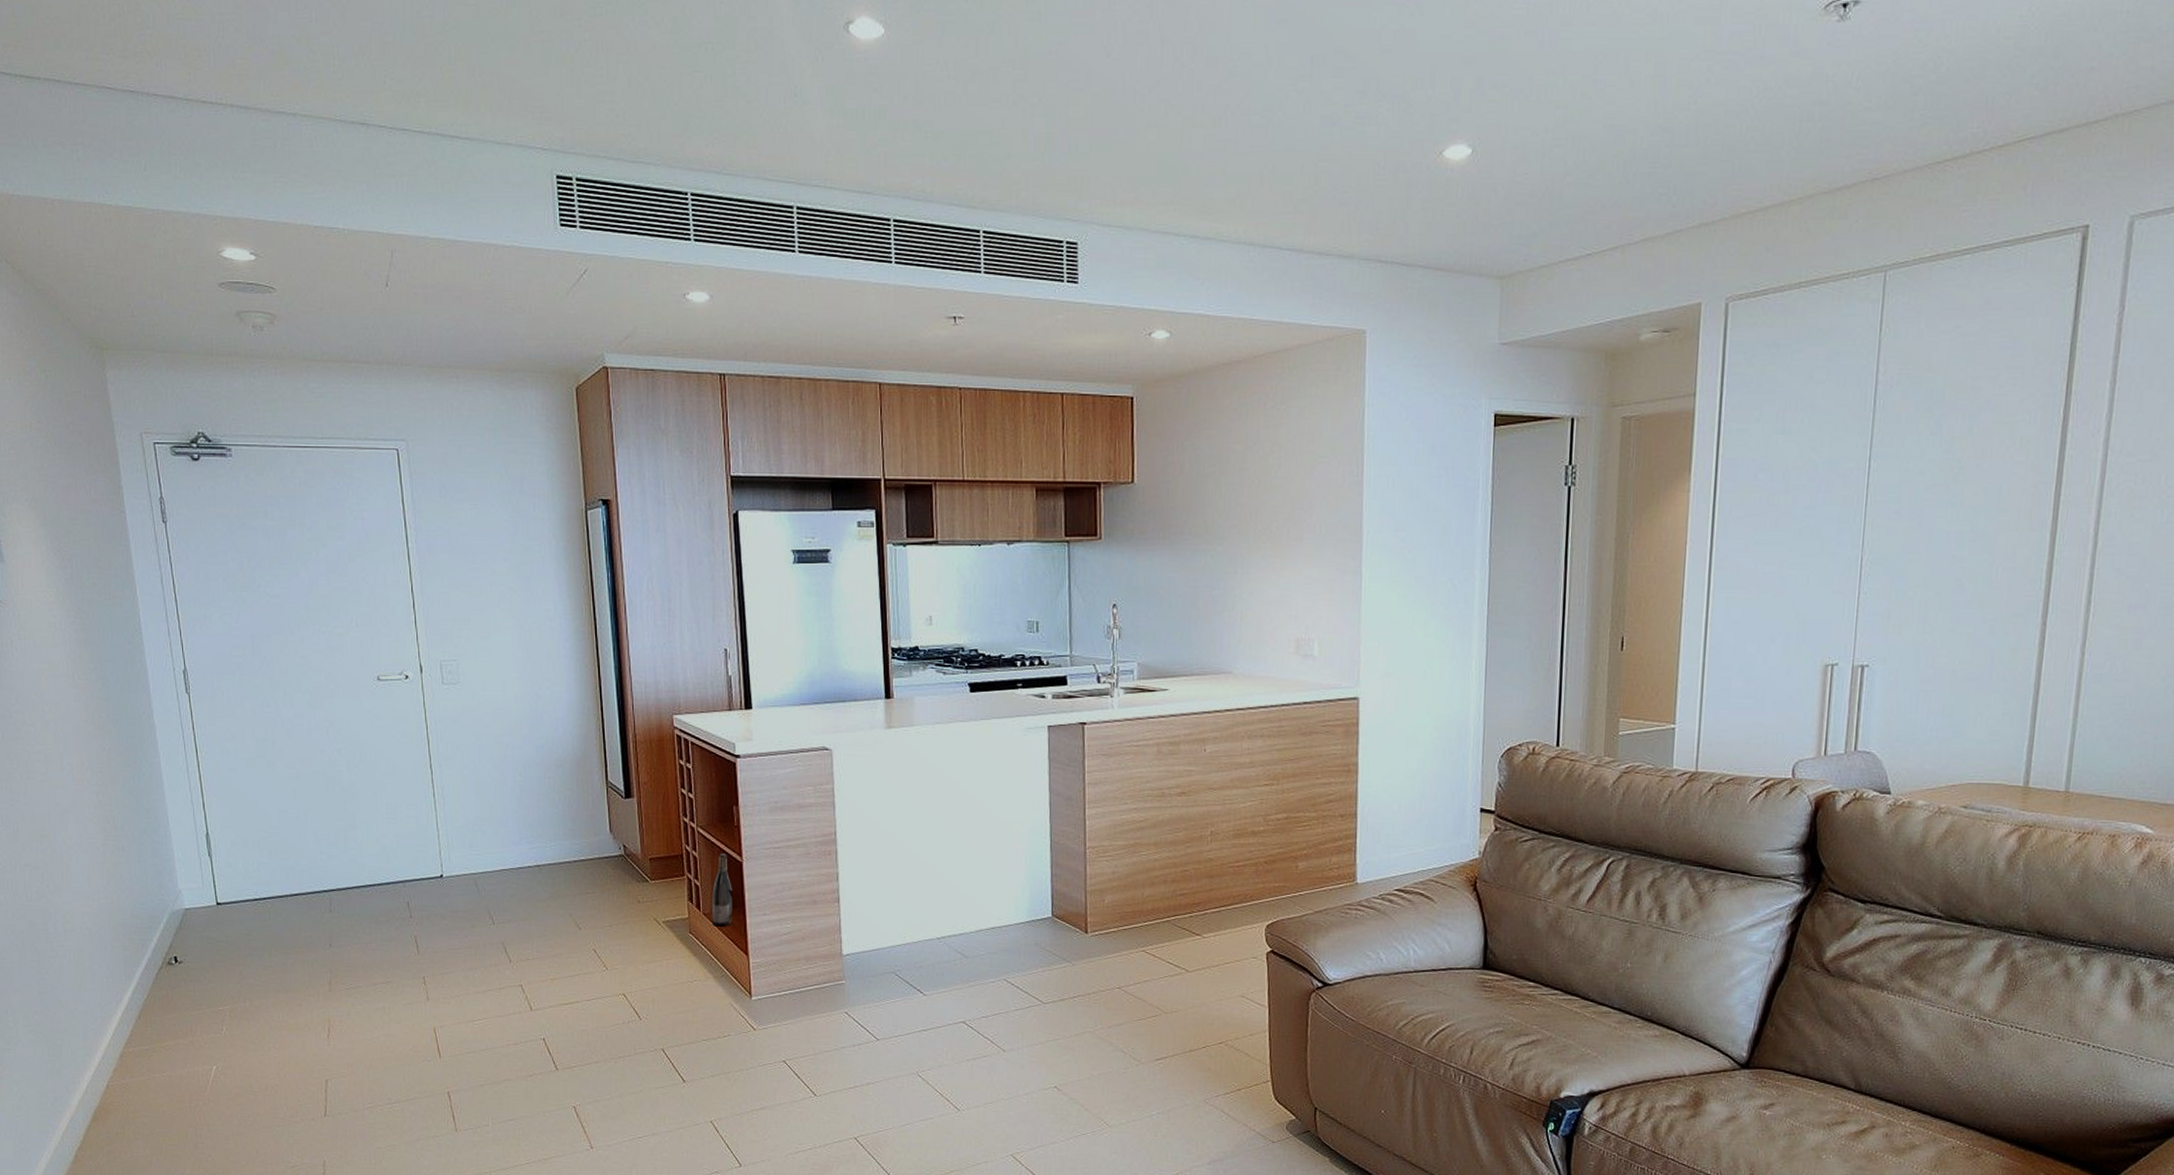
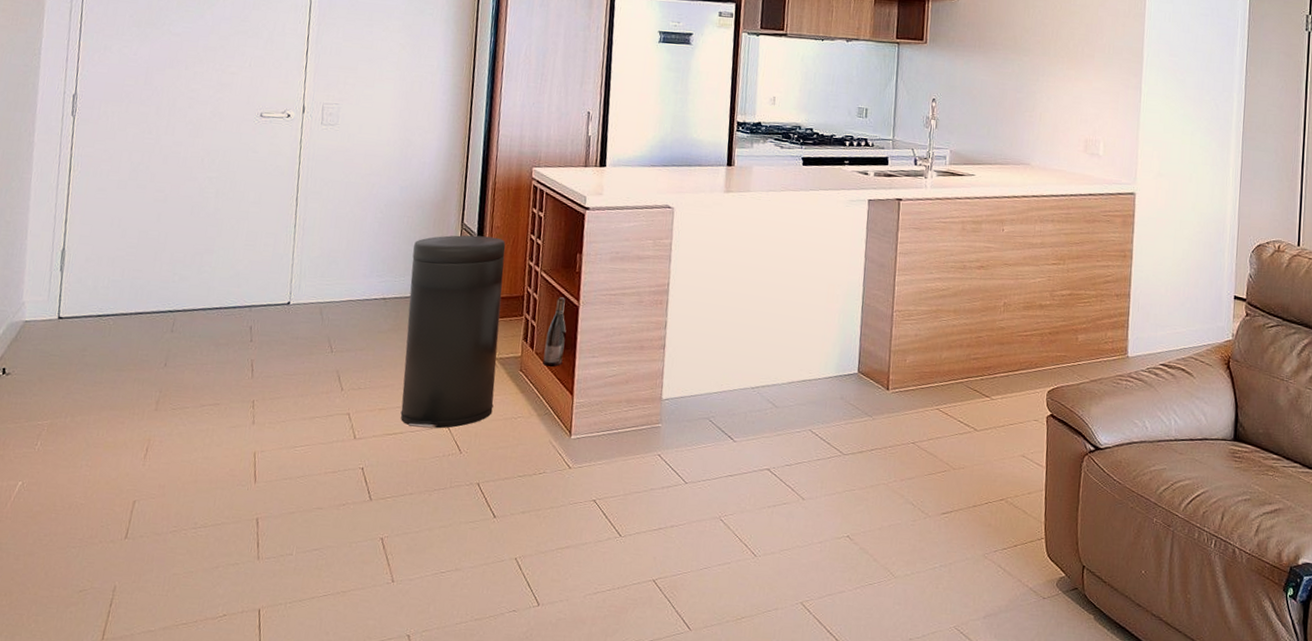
pedal bin: none [559,793,667,997] -> present [400,235,506,429]

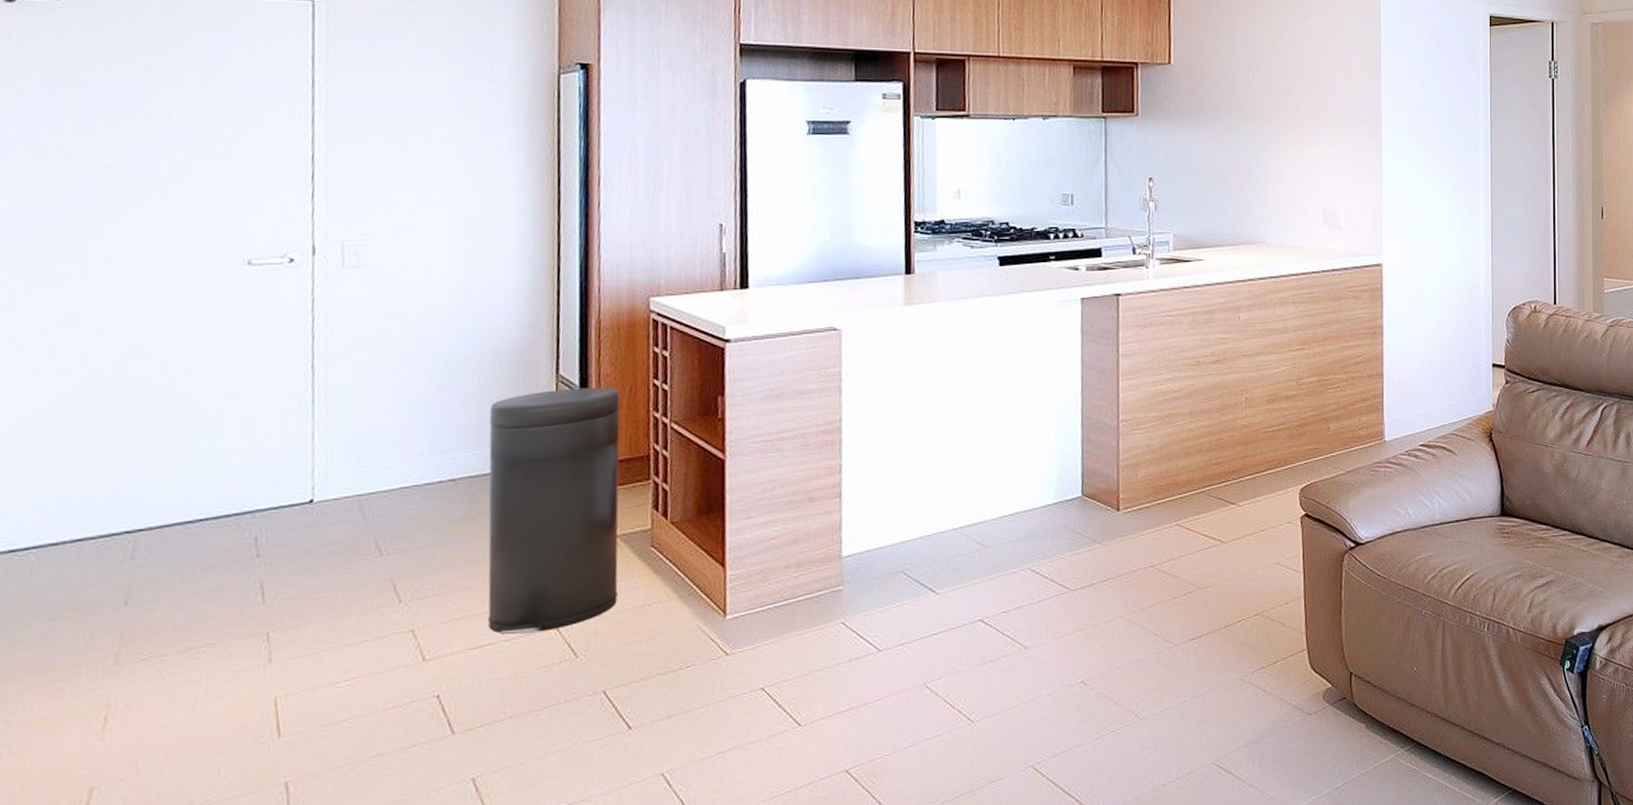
wine bottle: present [543,297,567,367] -> none [681,451,710,536]

